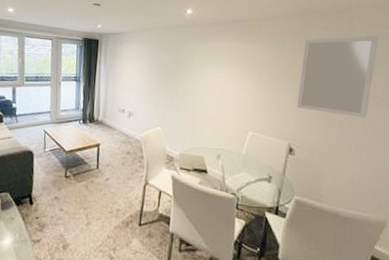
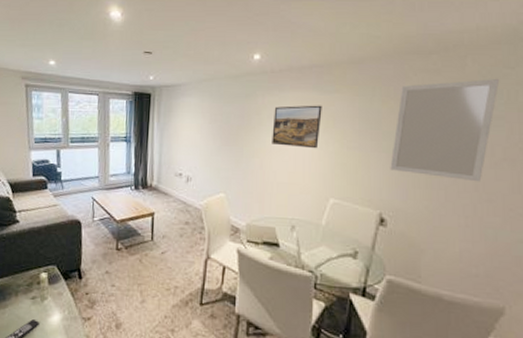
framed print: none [201,53,242,90] -> present [272,105,322,149]

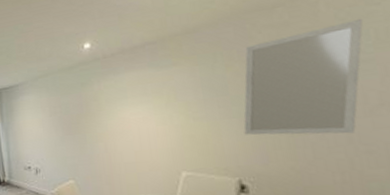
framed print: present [272,105,322,149] -> none [111,81,162,127]

